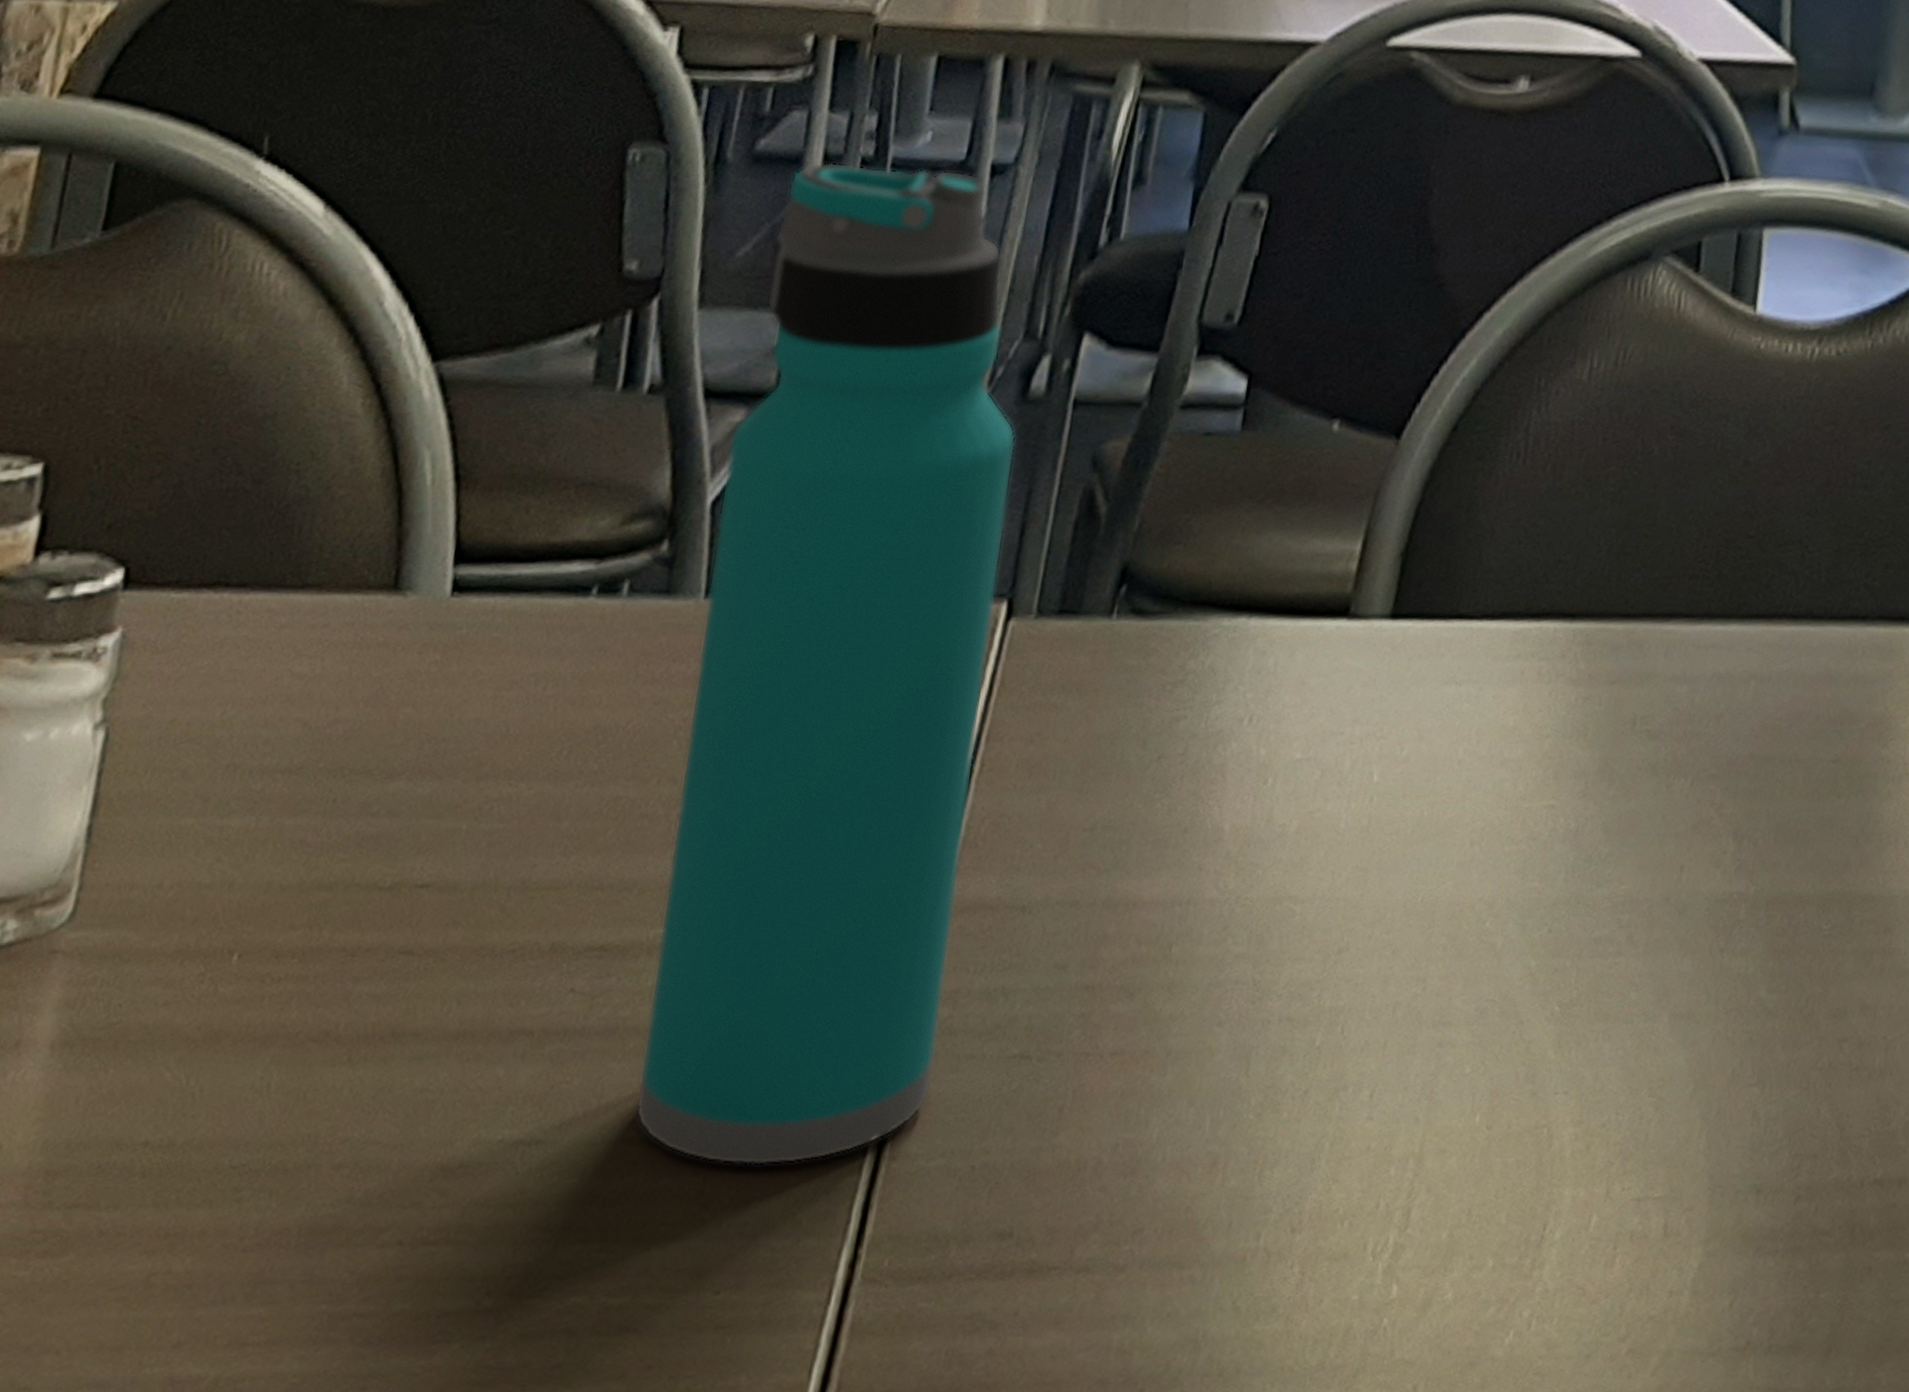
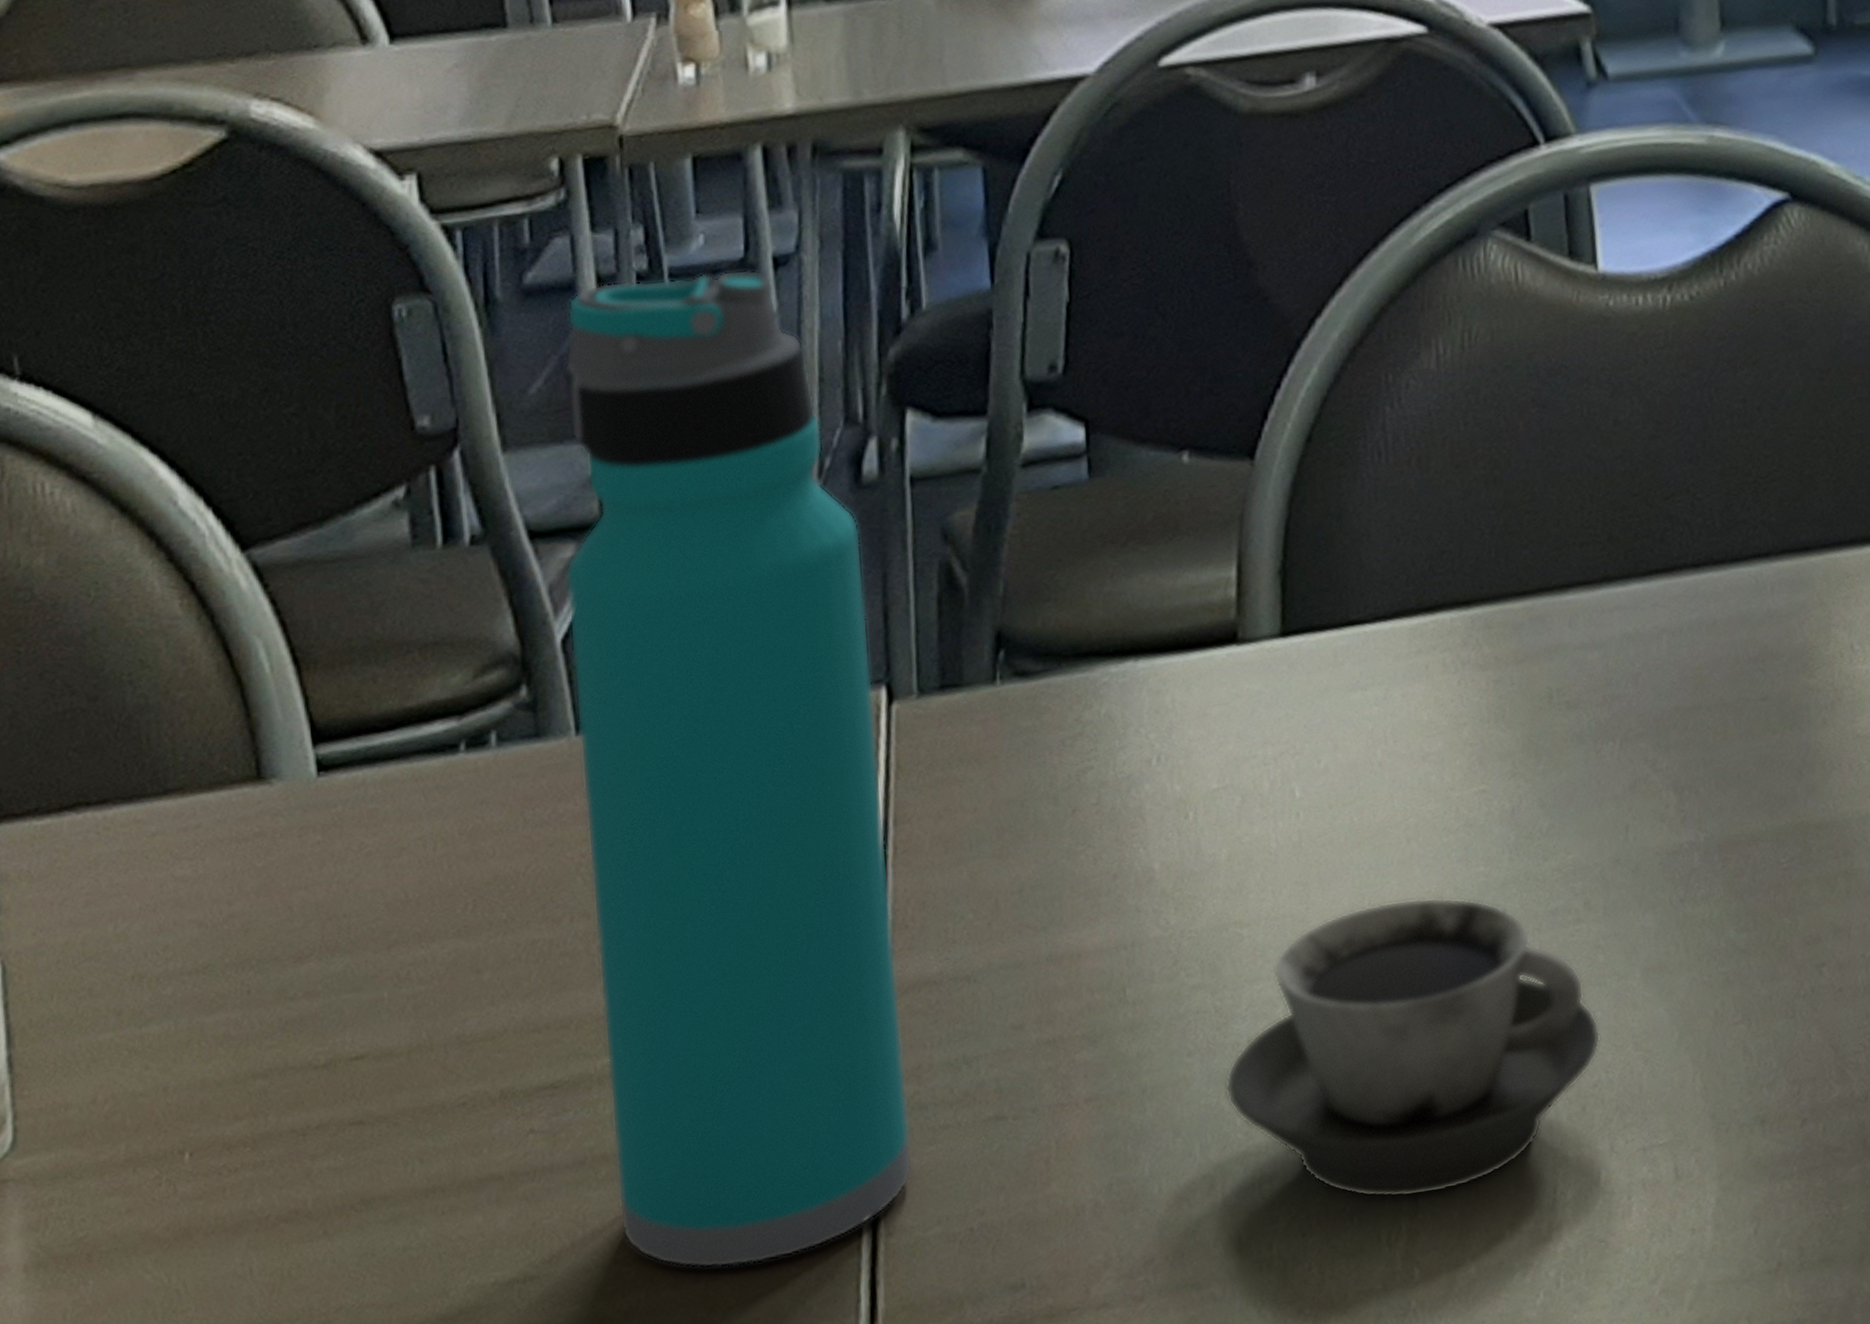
cup: none [1247,902,1619,1210] -> present [1225,897,1601,1199]

